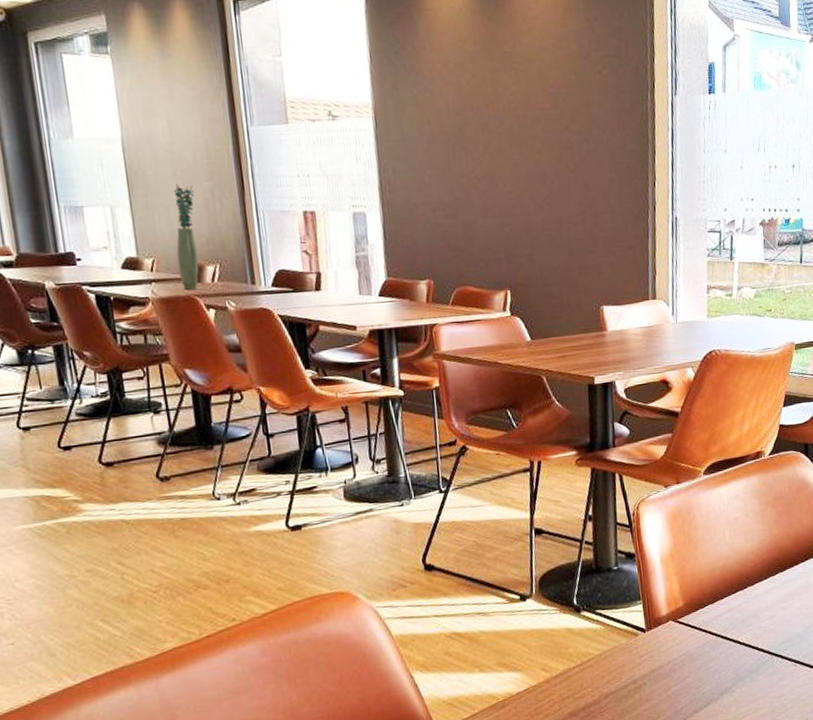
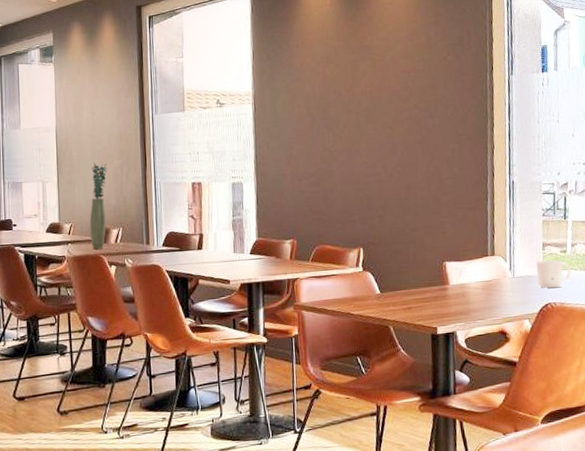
mug: none [700,304,737,334] -> present [536,260,571,288]

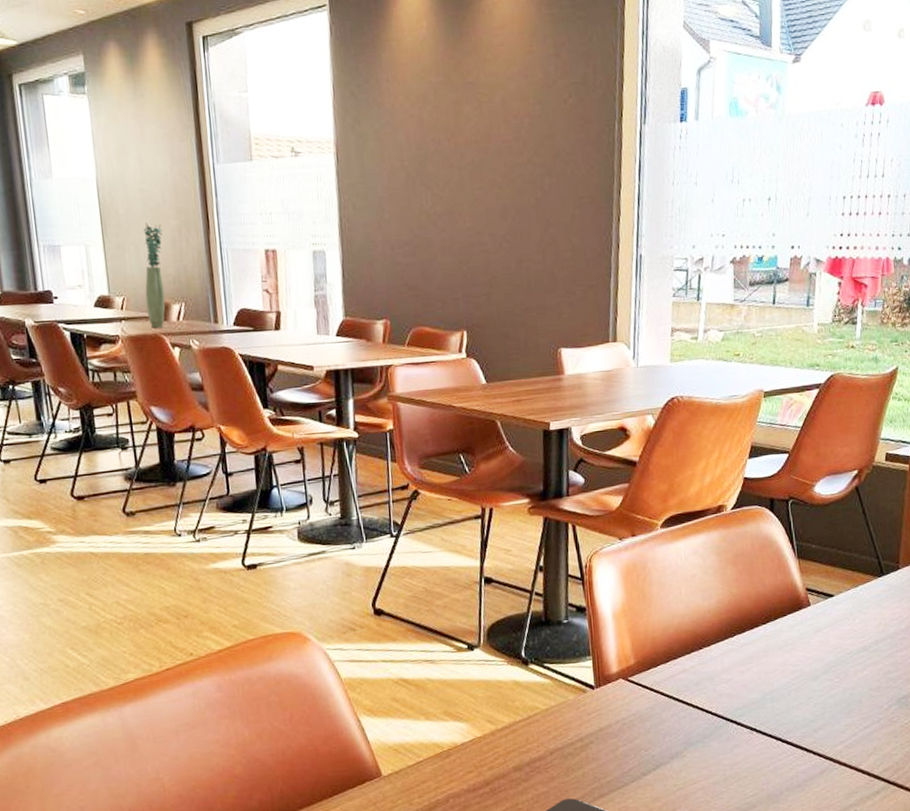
mug: present [536,260,571,288] -> none [663,347,702,380]

